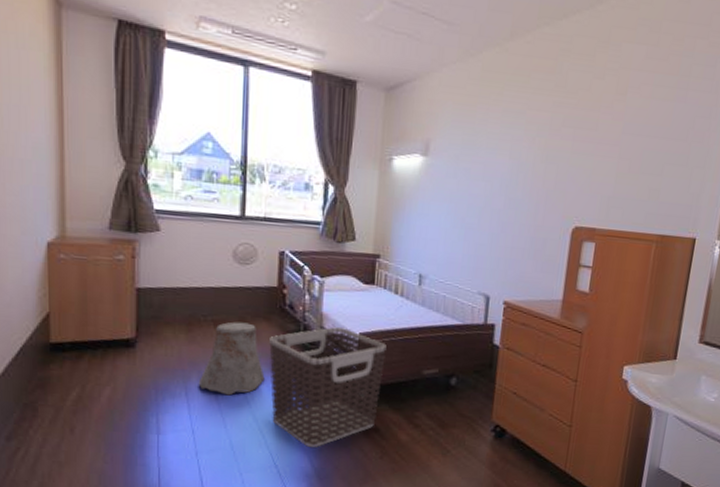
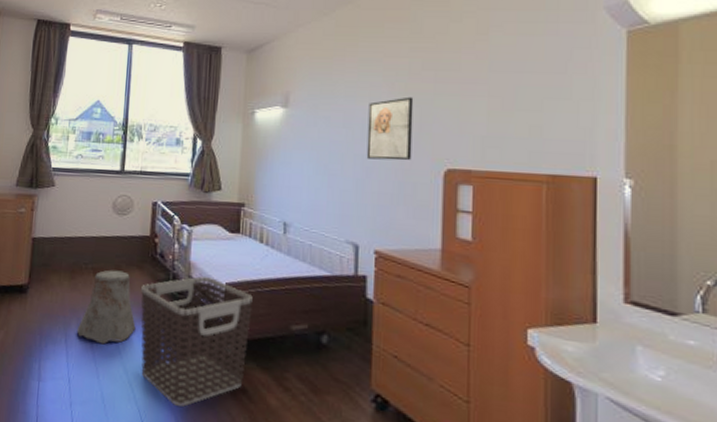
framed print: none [503,153,552,217] -> present [366,96,414,161]

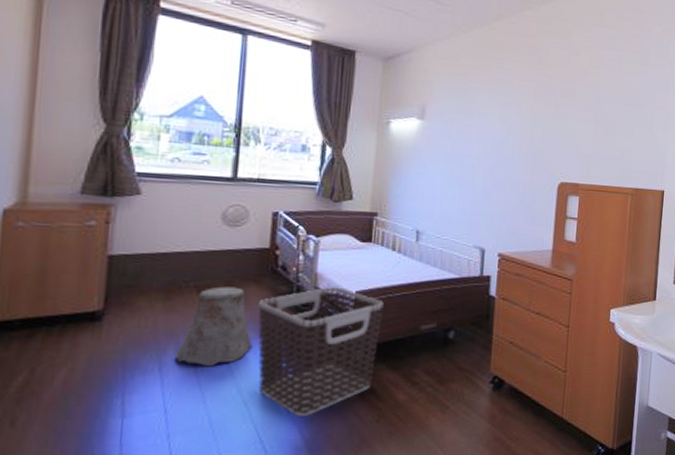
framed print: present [366,96,414,161] -> none [495,117,537,174]

